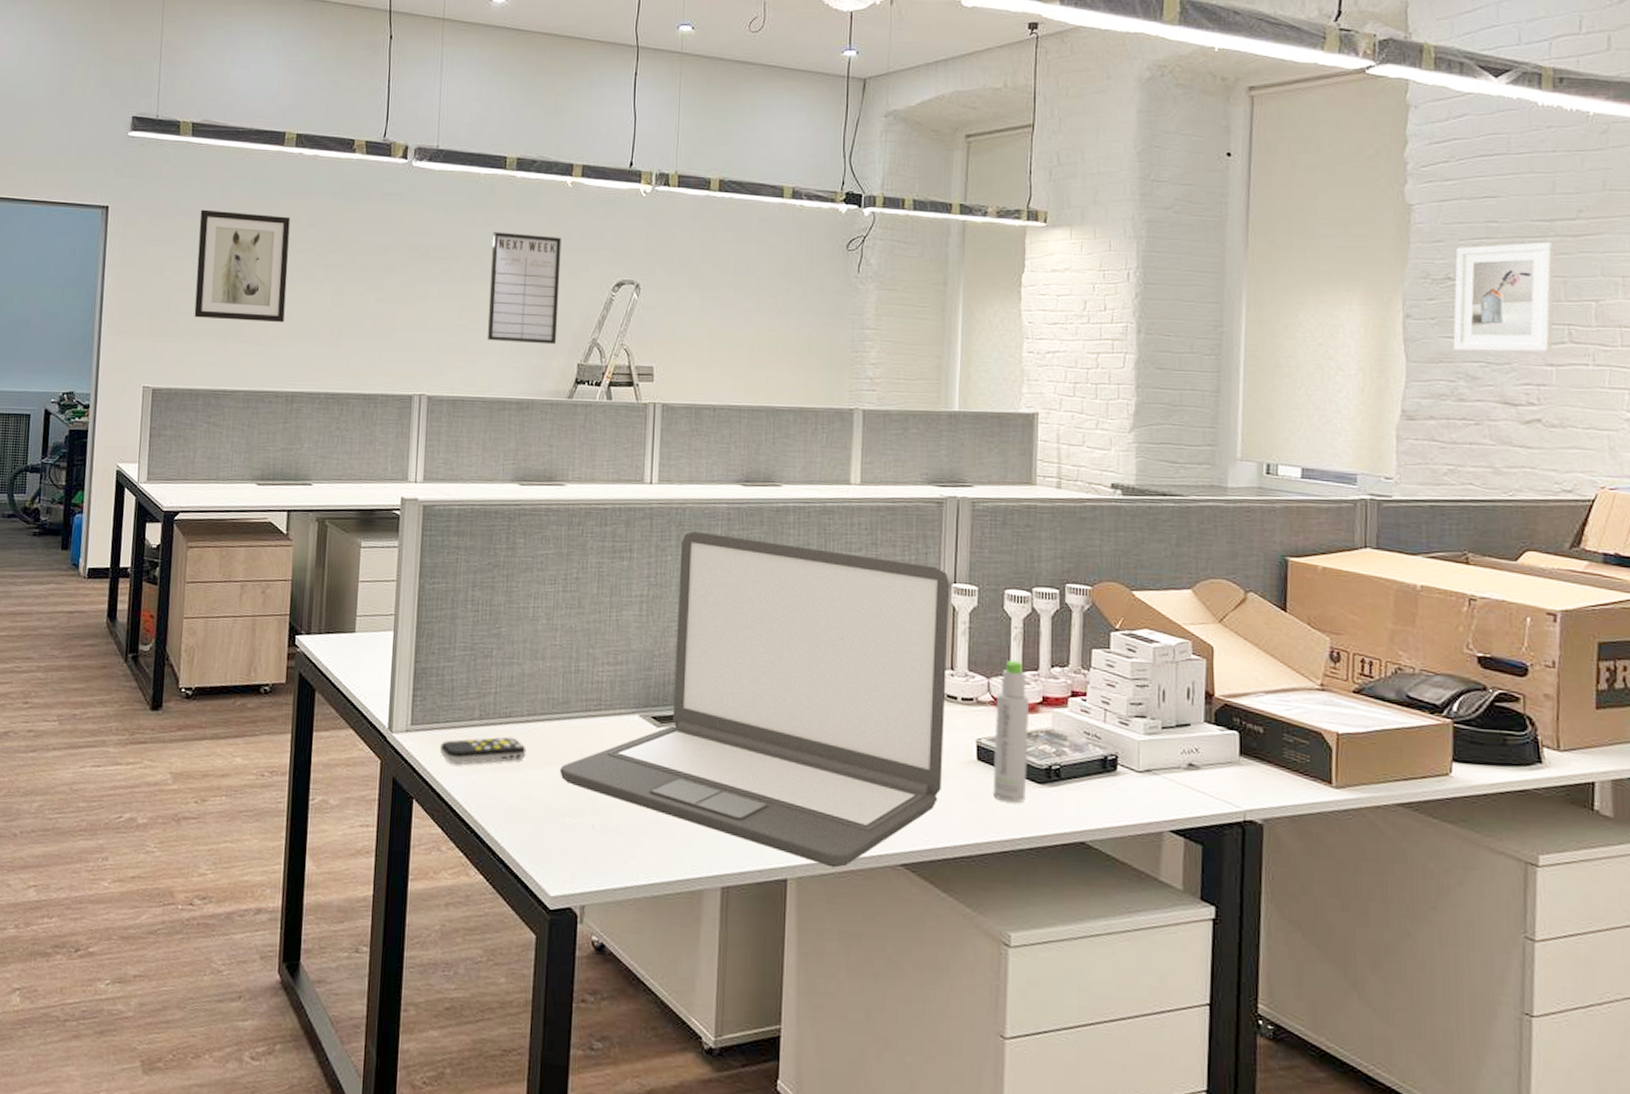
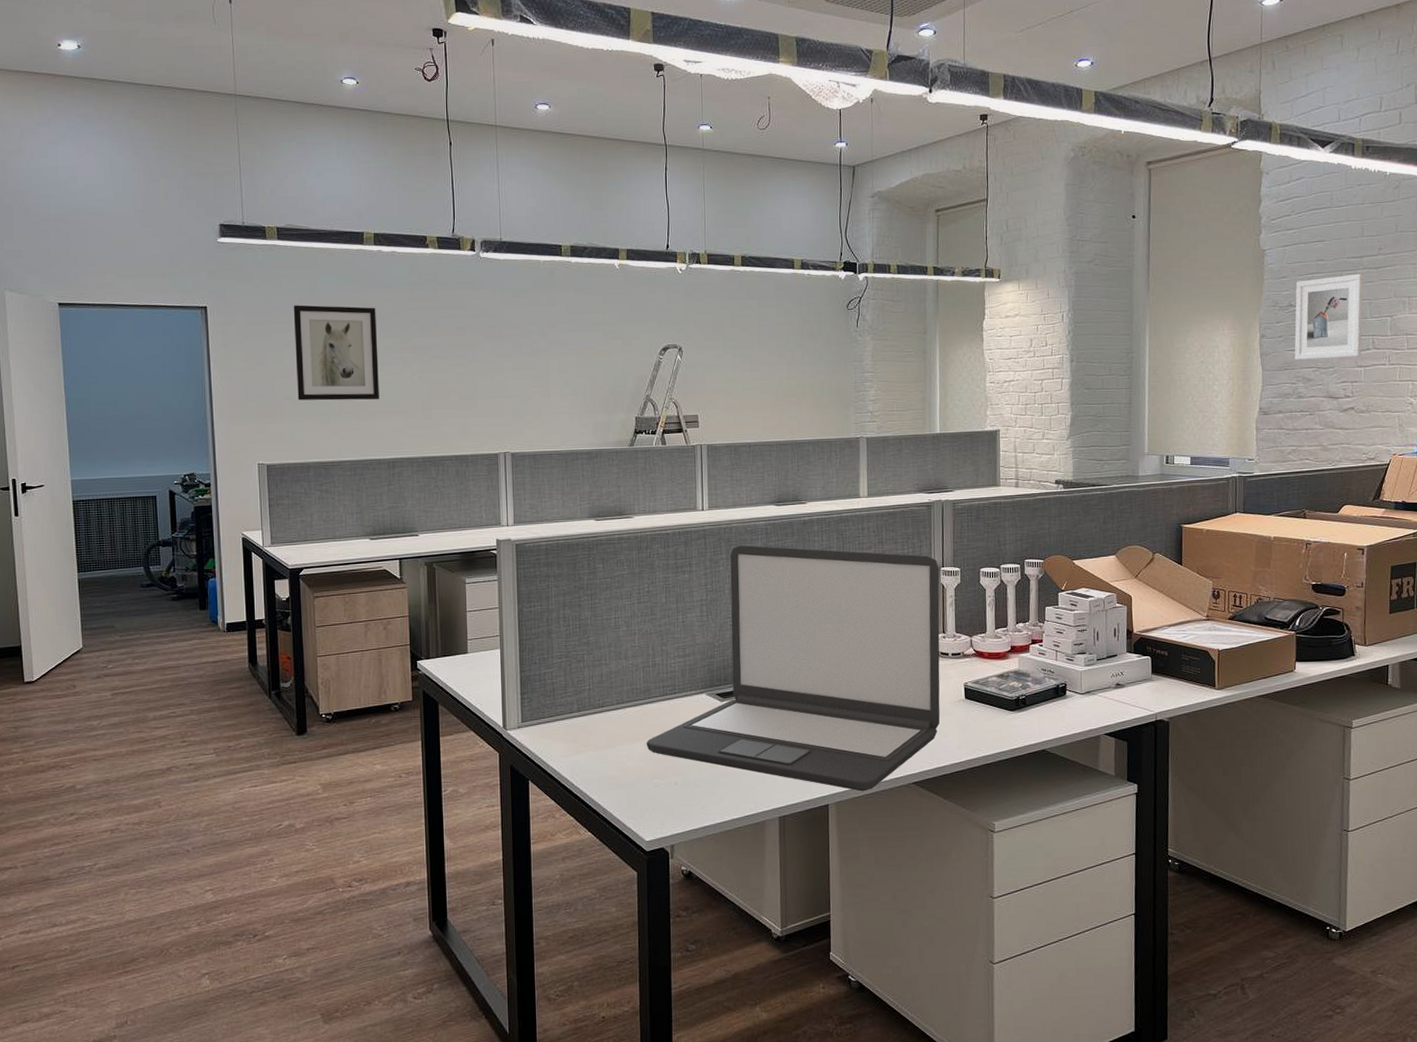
remote control: present [440,736,526,765] -> none [548,722,618,750]
writing board: present [486,232,562,345] -> none [555,310,617,403]
bottle: present [992,661,1030,804] -> none [977,622,1002,728]

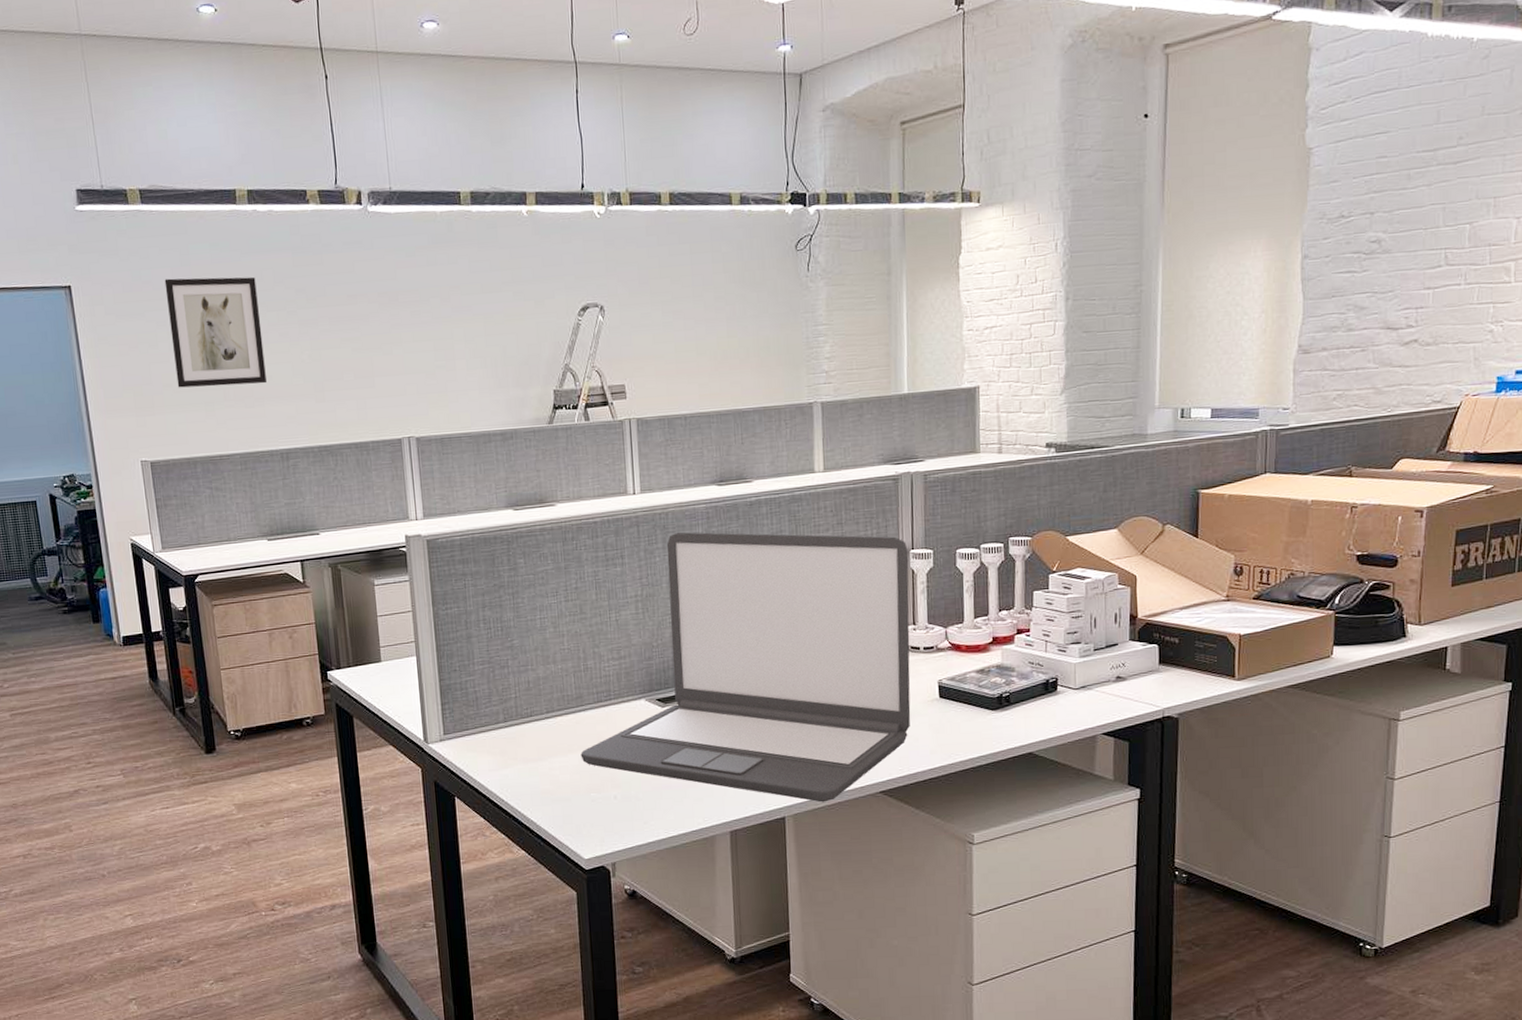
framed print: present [1294,273,1364,361] -> none [1344,171,1437,285]

